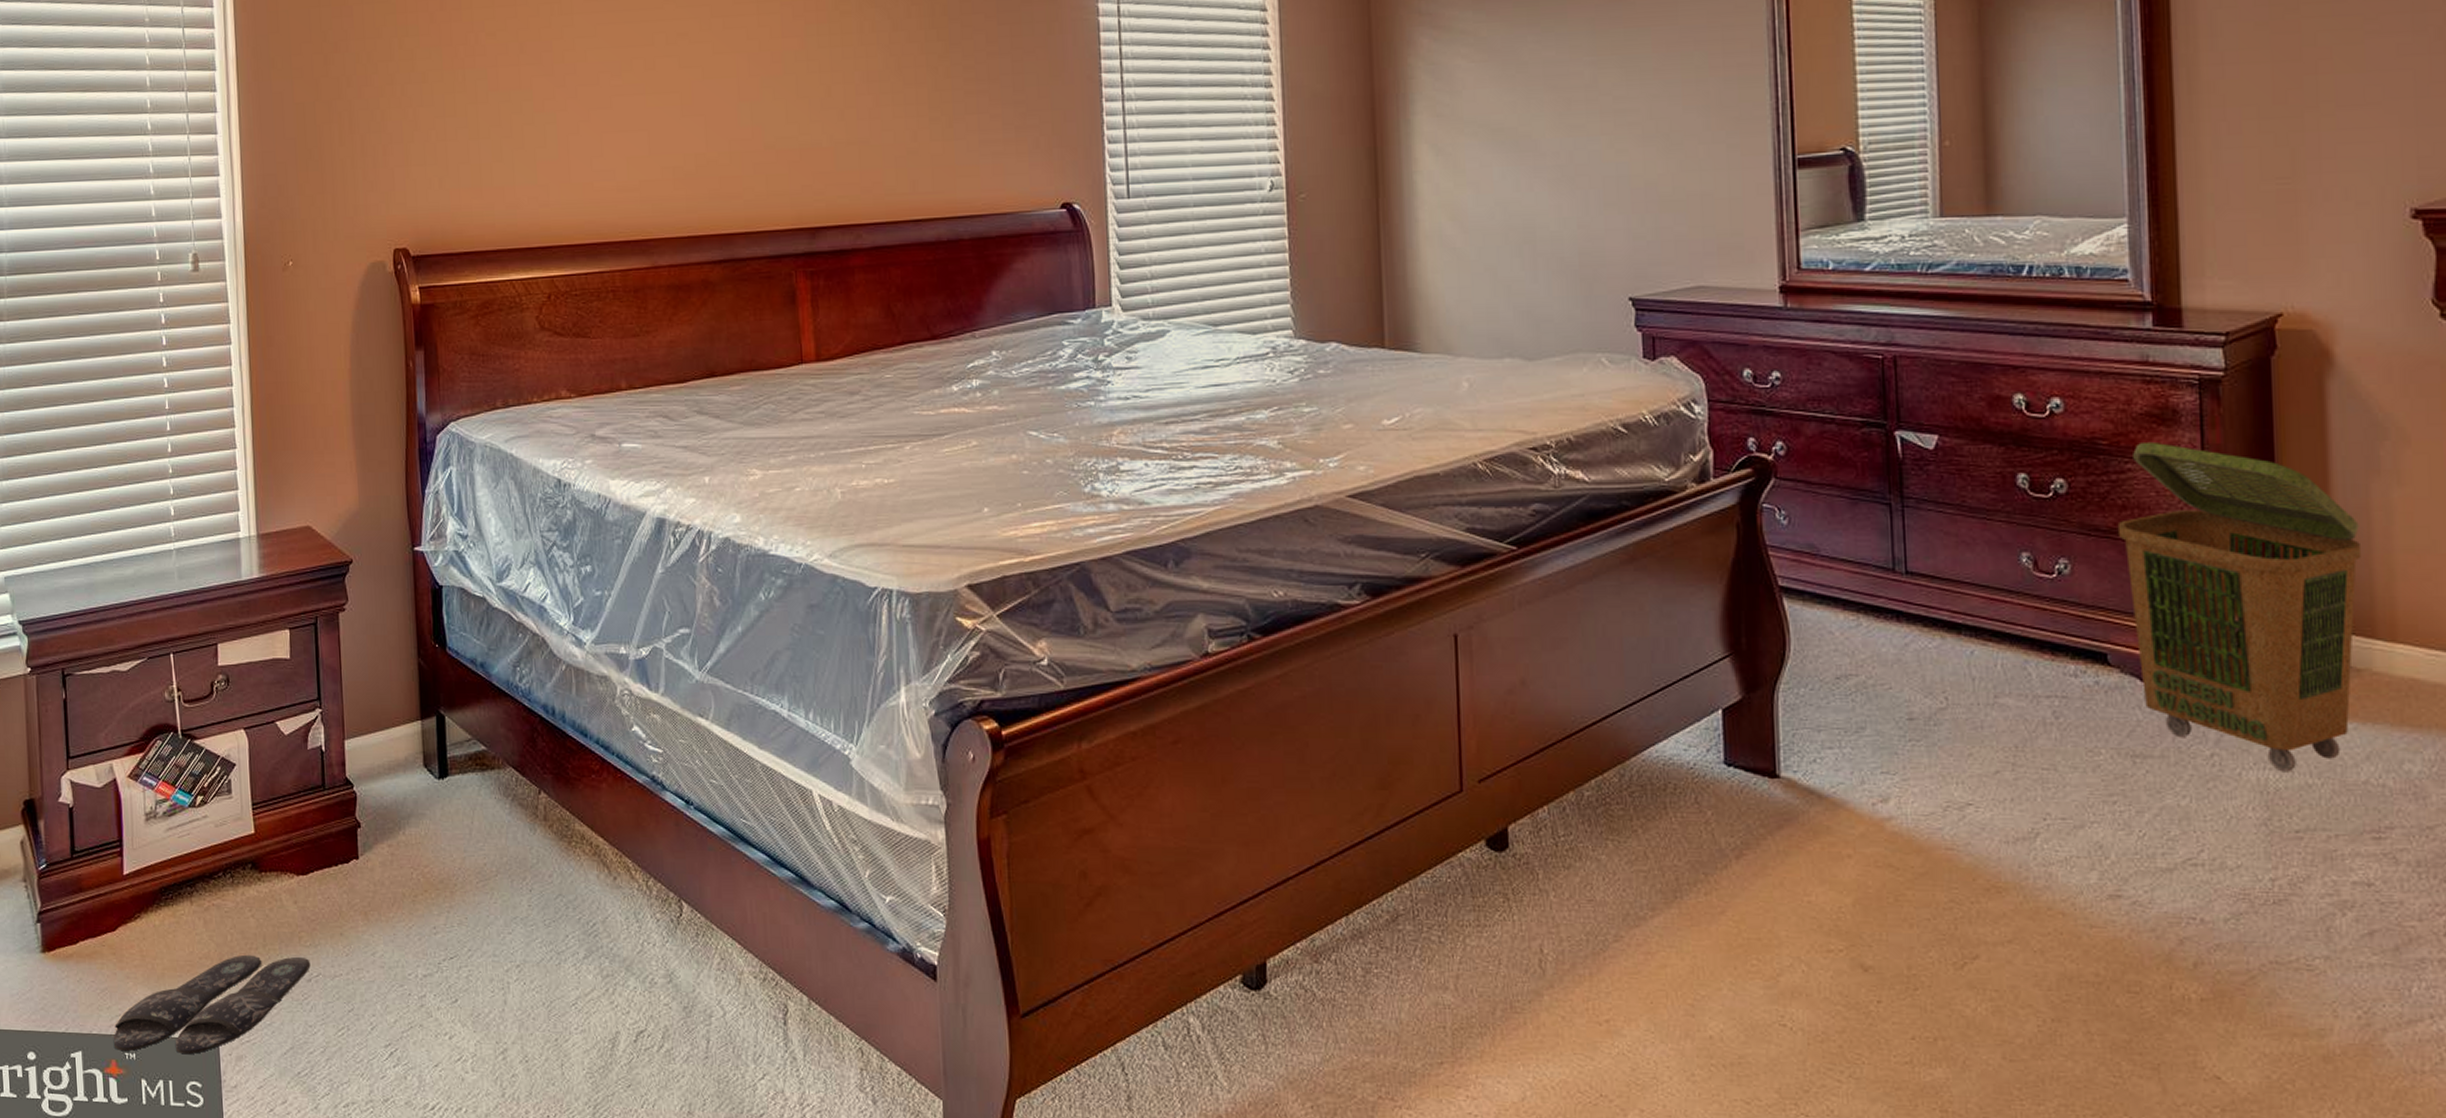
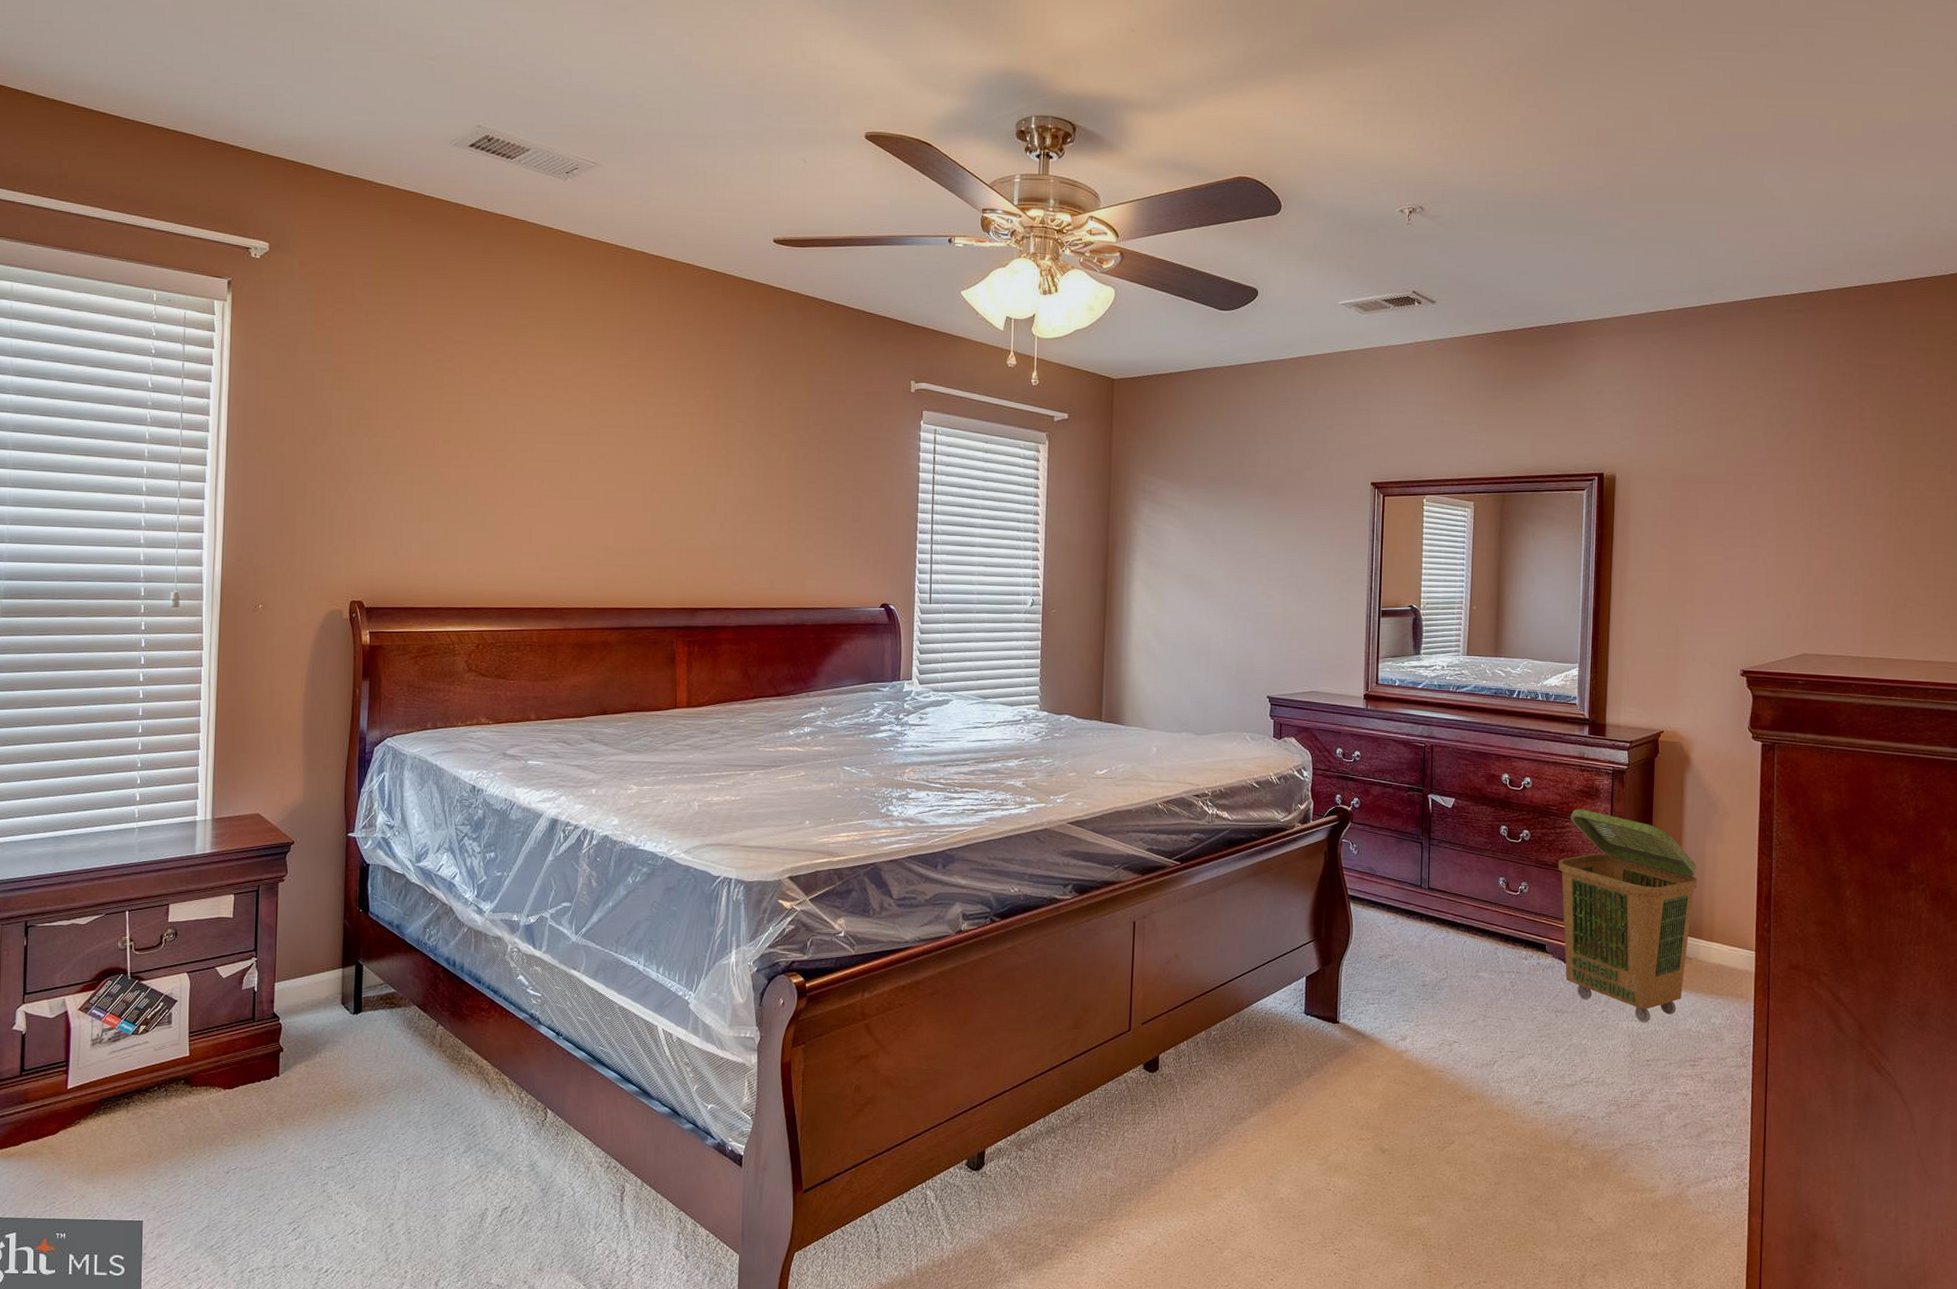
slippers: present [113,954,311,1055] -> none [46,1152,230,1234]

